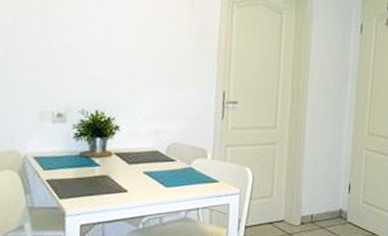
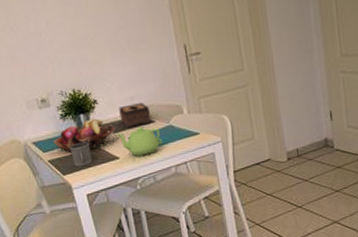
fruit basket: none [58,144,132,175] -> present [53,118,116,153]
mug: none [74,167,99,193] -> present [69,142,93,167]
teapot: none [130,163,179,195] -> present [116,127,163,158]
tissue box: none [139,138,174,162] -> present [119,103,152,127]

